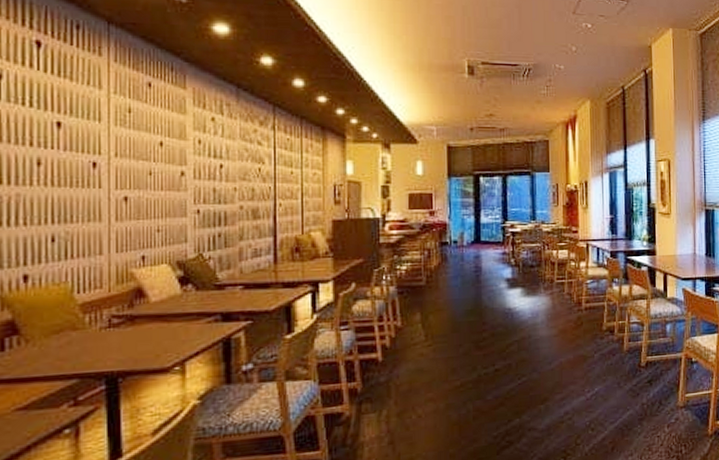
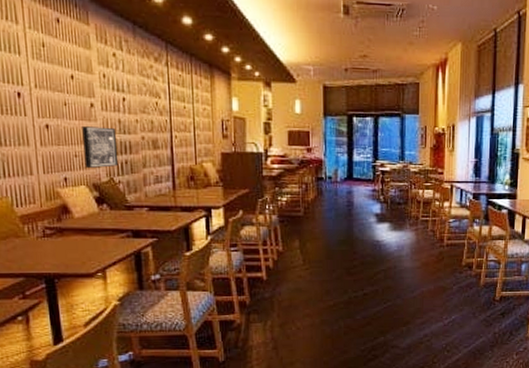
wall art: none [168,197,210,243] -> present [82,126,119,168]

